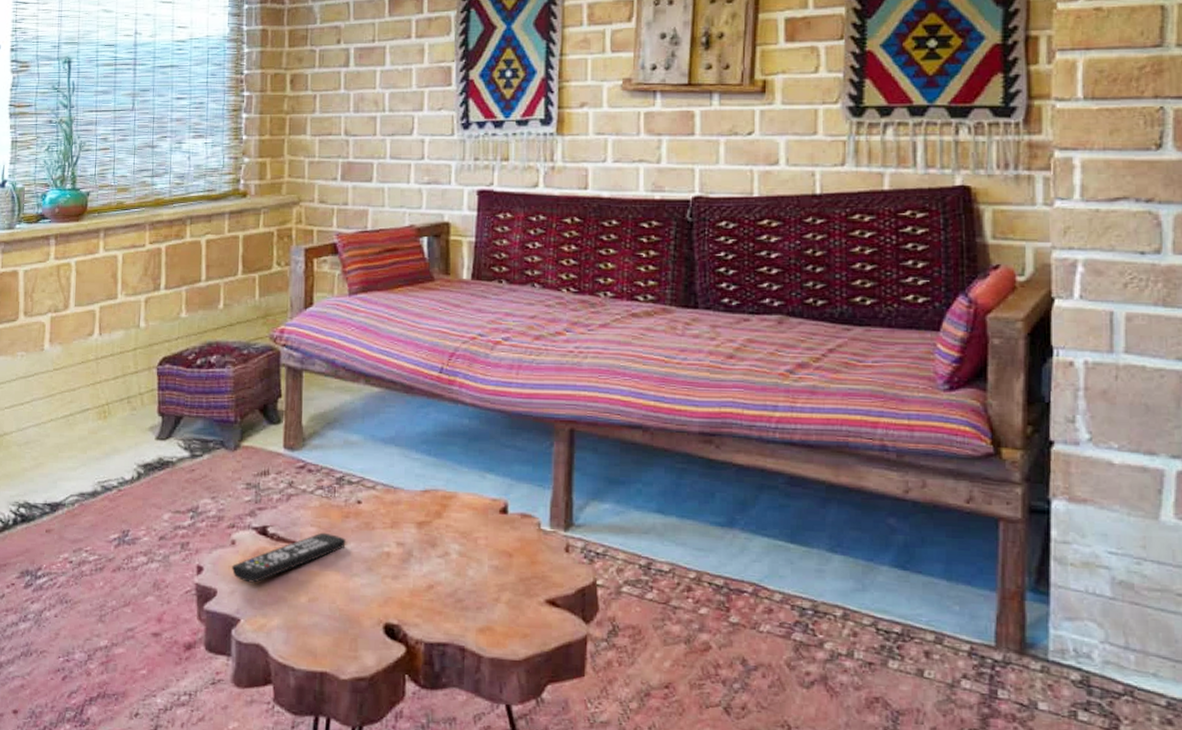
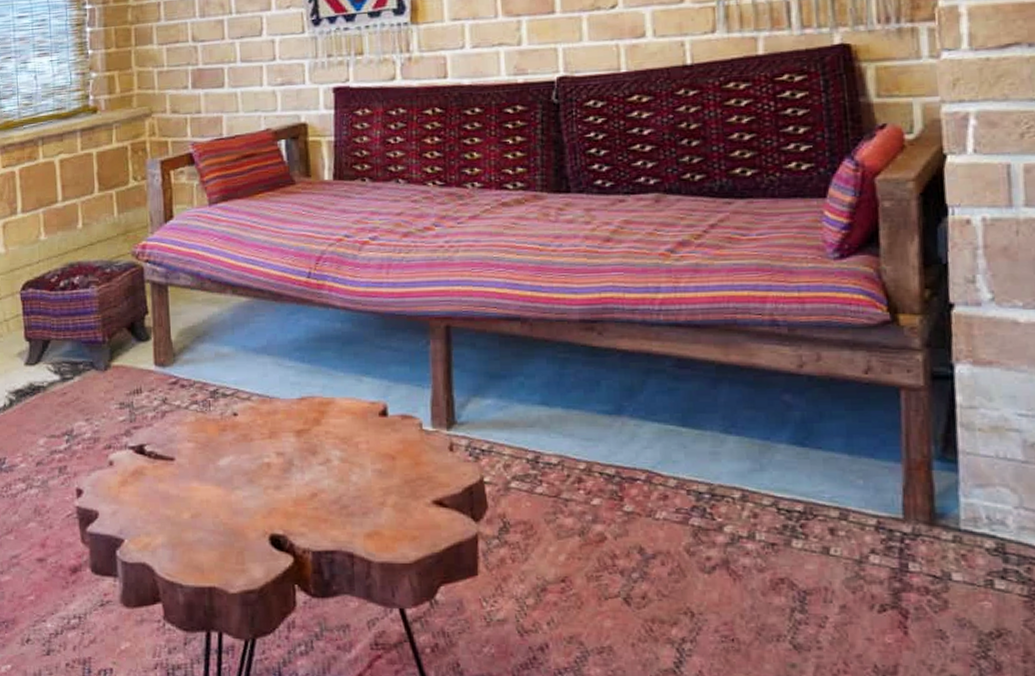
remote control: present [232,532,346,583] -> none [112,447,225,503]

